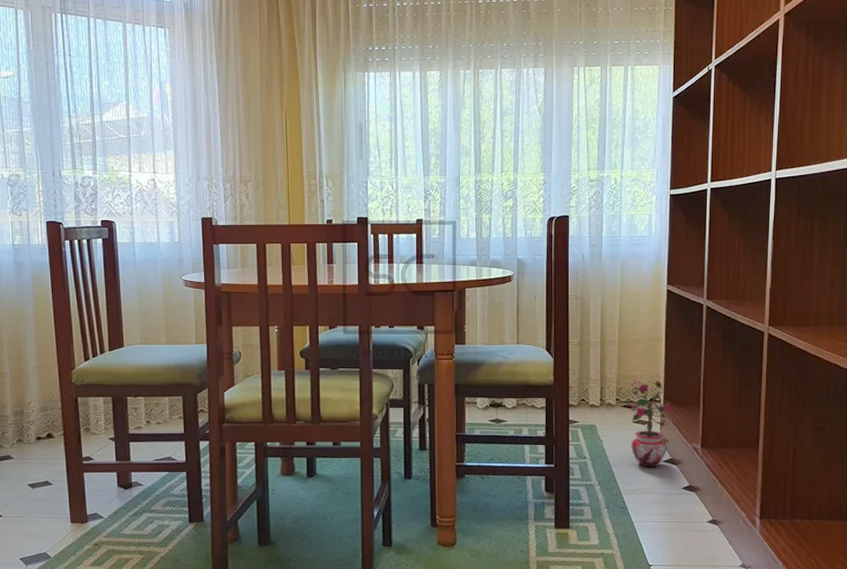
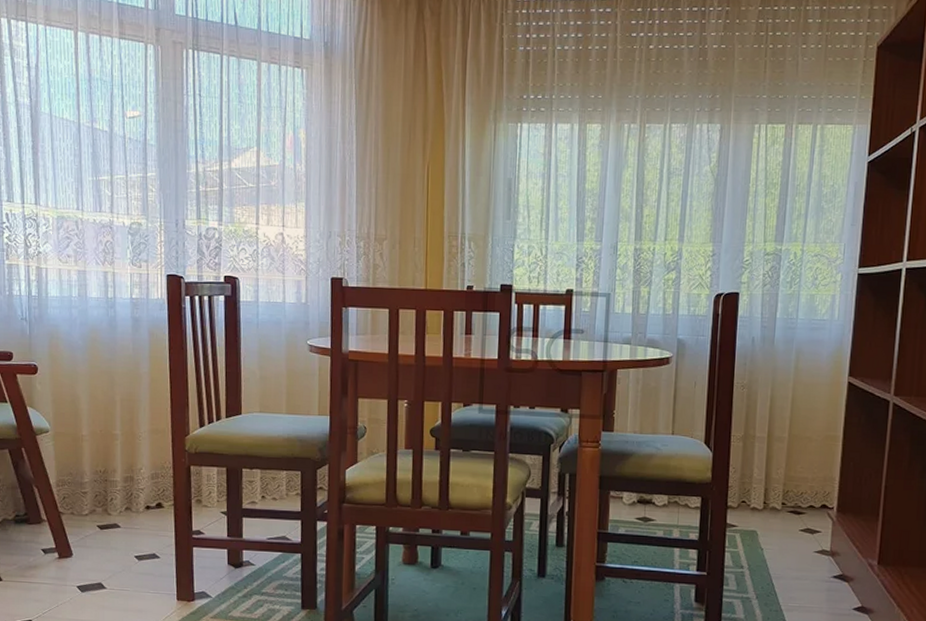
potted plant: present [630,379,672,468] -> none [796,481,847,584]

